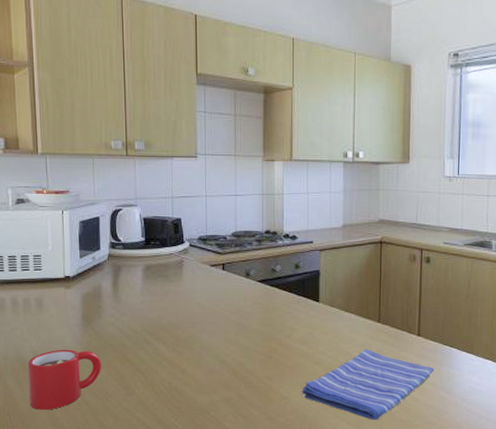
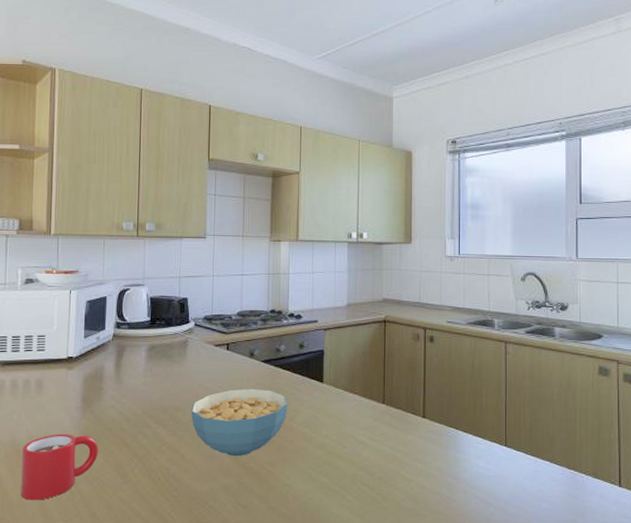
cereal bowl: none [190,307,285,372] -> present [191,388,288,457]
dish towel: present [302,348,434,420] -> none [304,431,440,509]

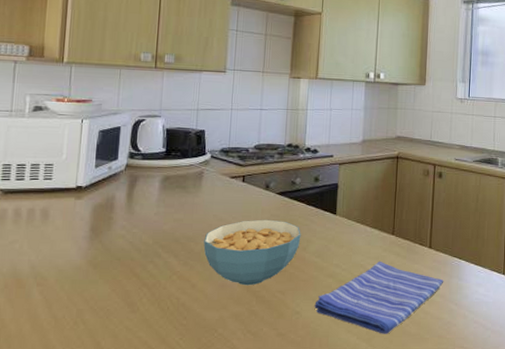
mug: present [21,434,99,500] -> none [20,263,107,331]
dish towel: none [304,431,440,509] -> present [314,261,444,334]

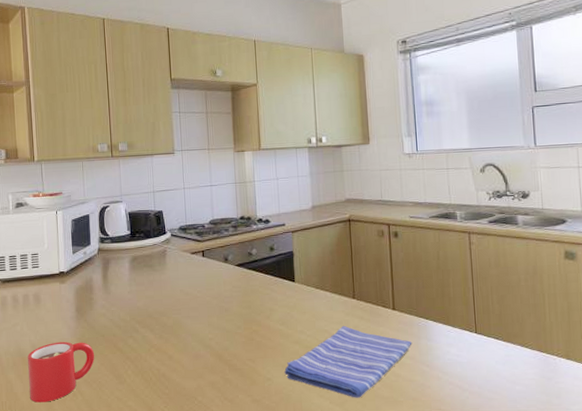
mug: none [20,263,107,331] -> present [28,341,95,403]
cereal bowl: present [203,219,301,286] -> none [174,291,264,355]

